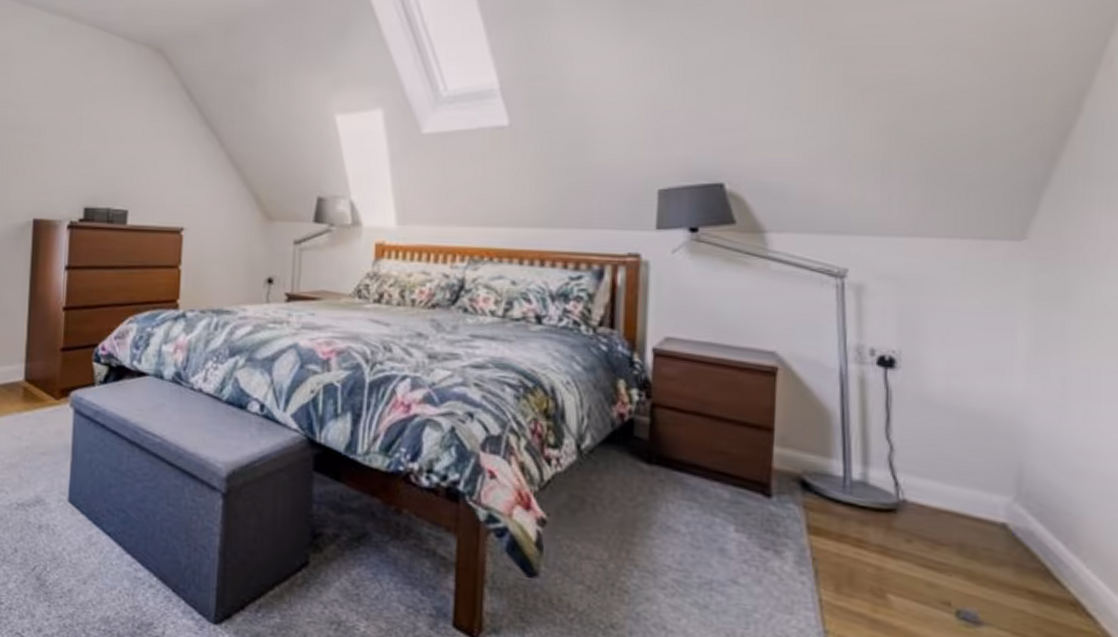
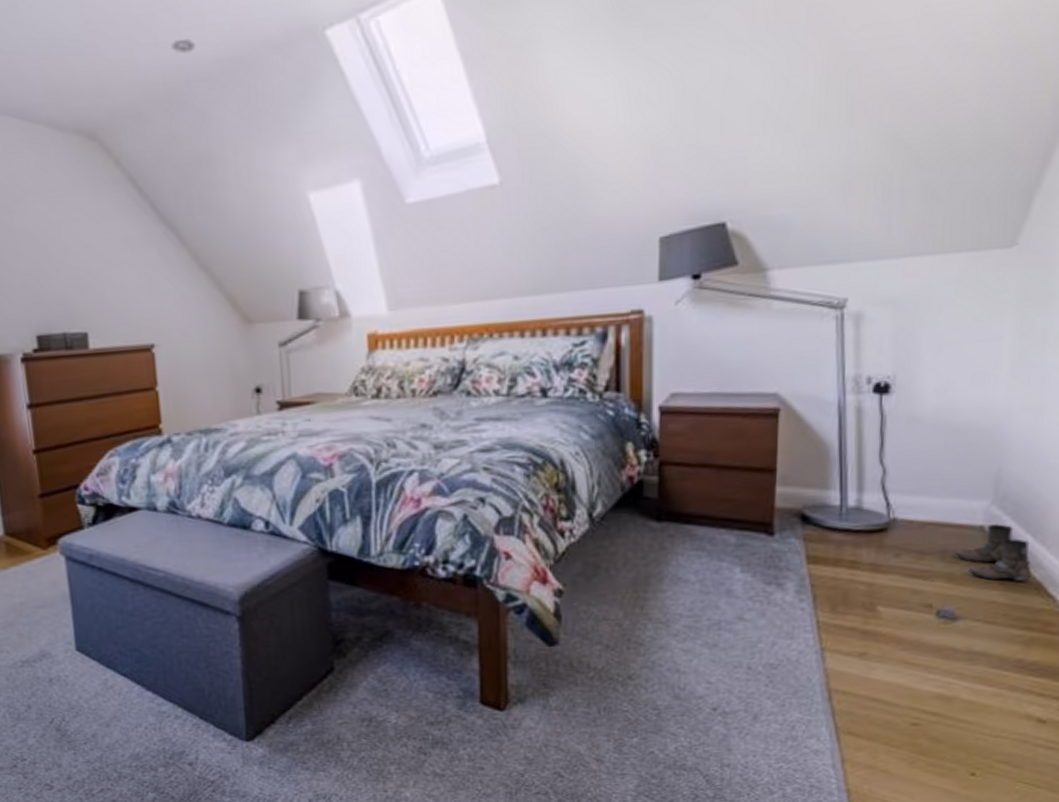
boots: none [975,523,1065,595] -> present [955,524,1031,582]

